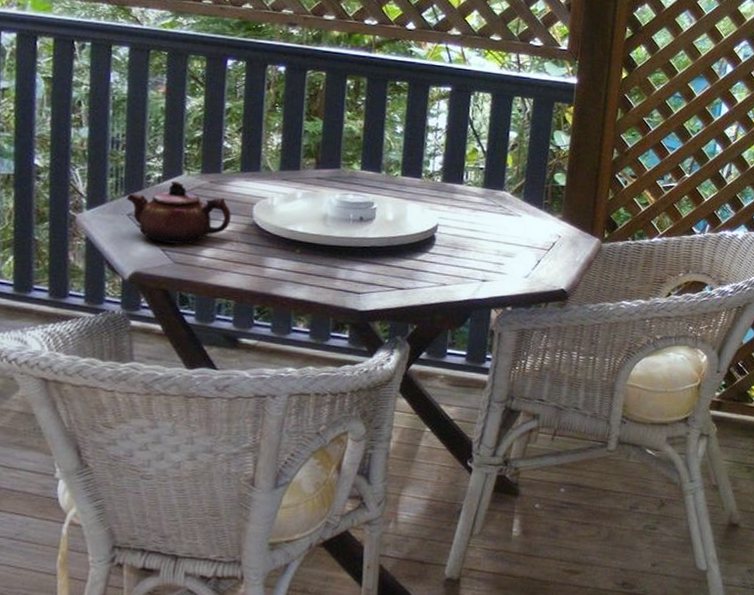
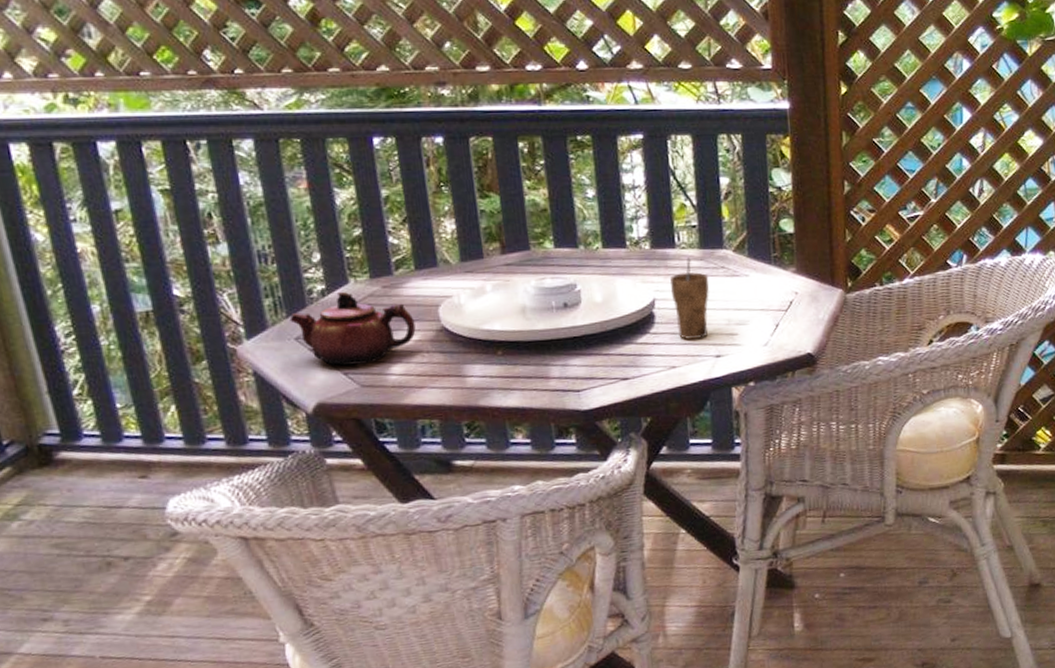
cup: none [453,194,487,263] -> present [669,257,709,339]

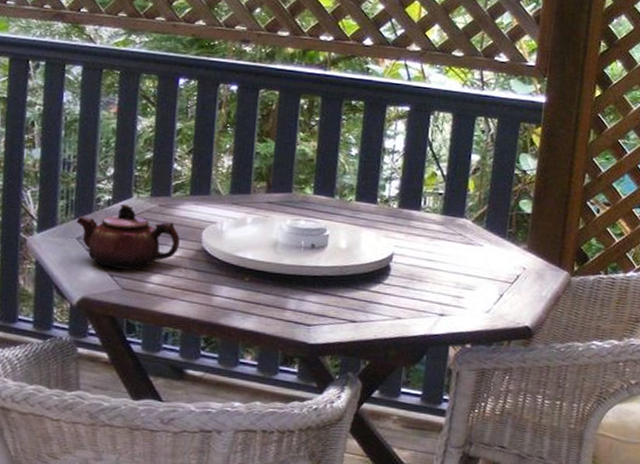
cup: present [669,257,709,339] -> none [409,221,446,296]

